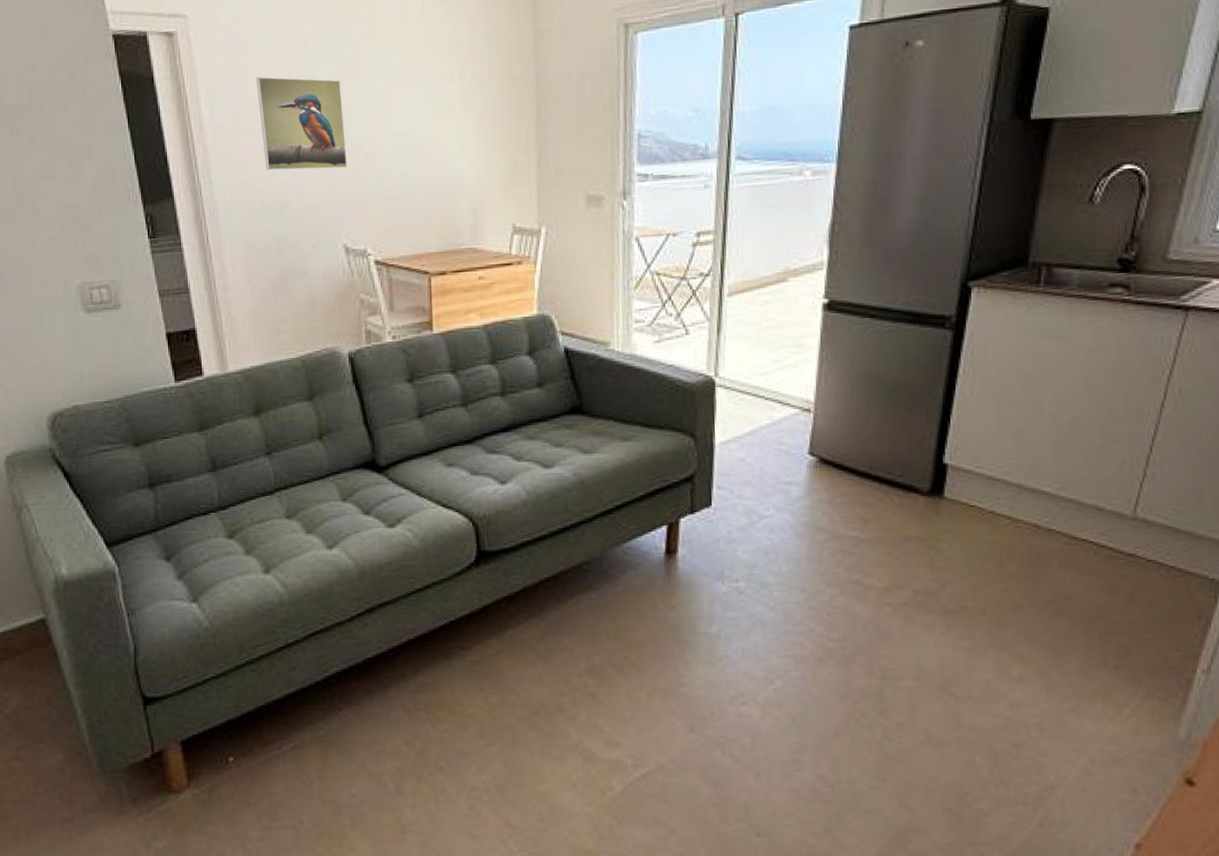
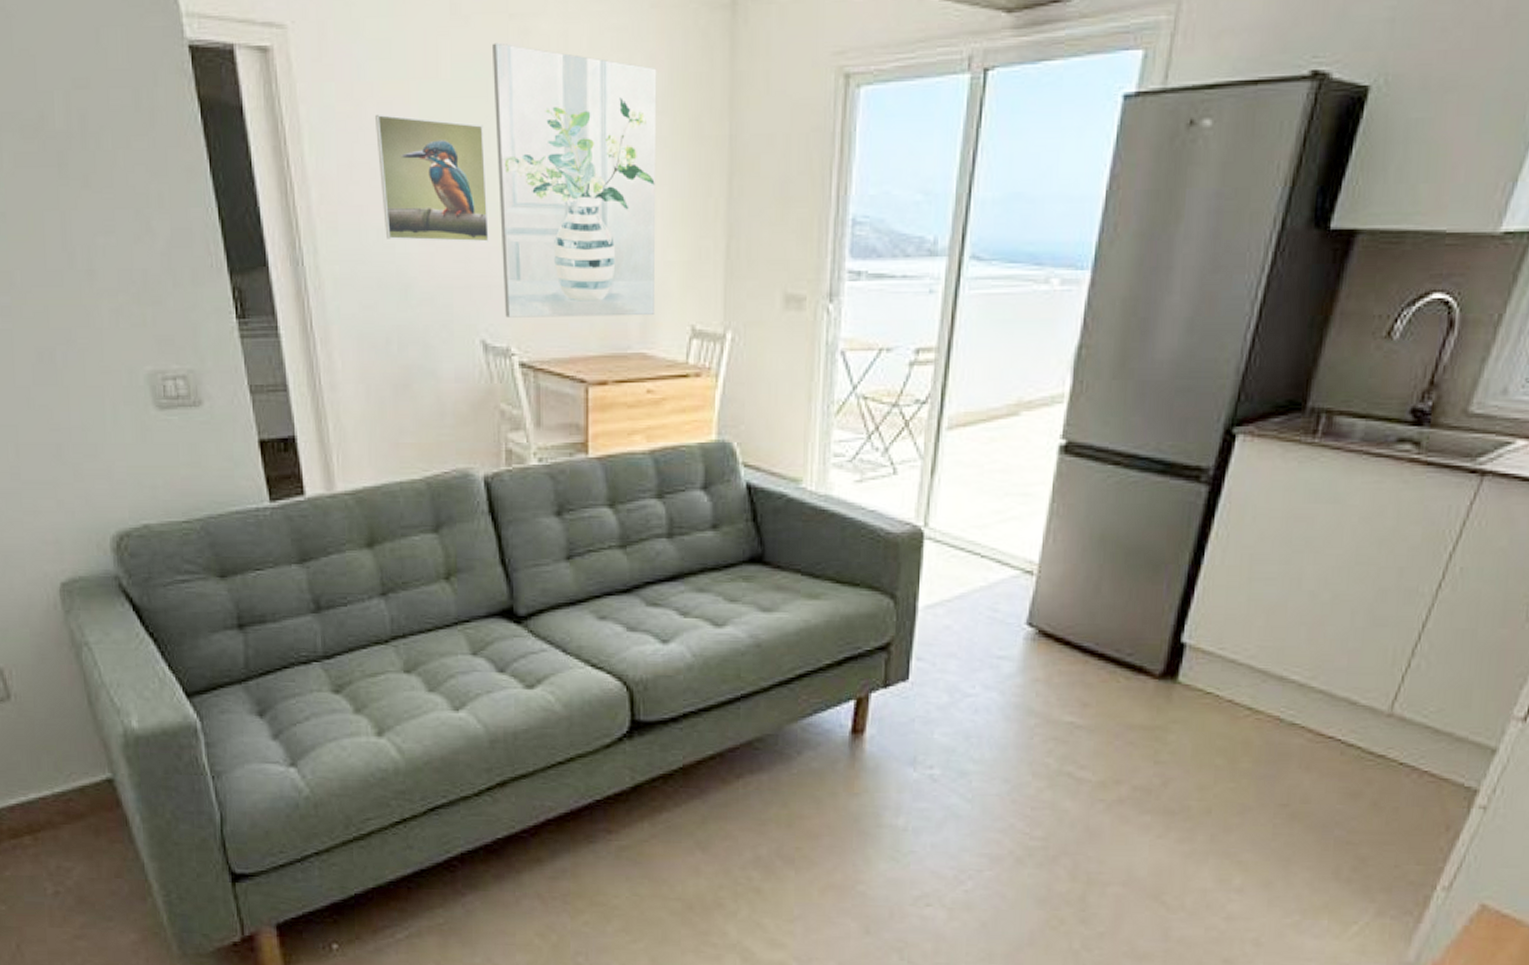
wall art: none [347,18,482,226] -> present [493,42,657,318]

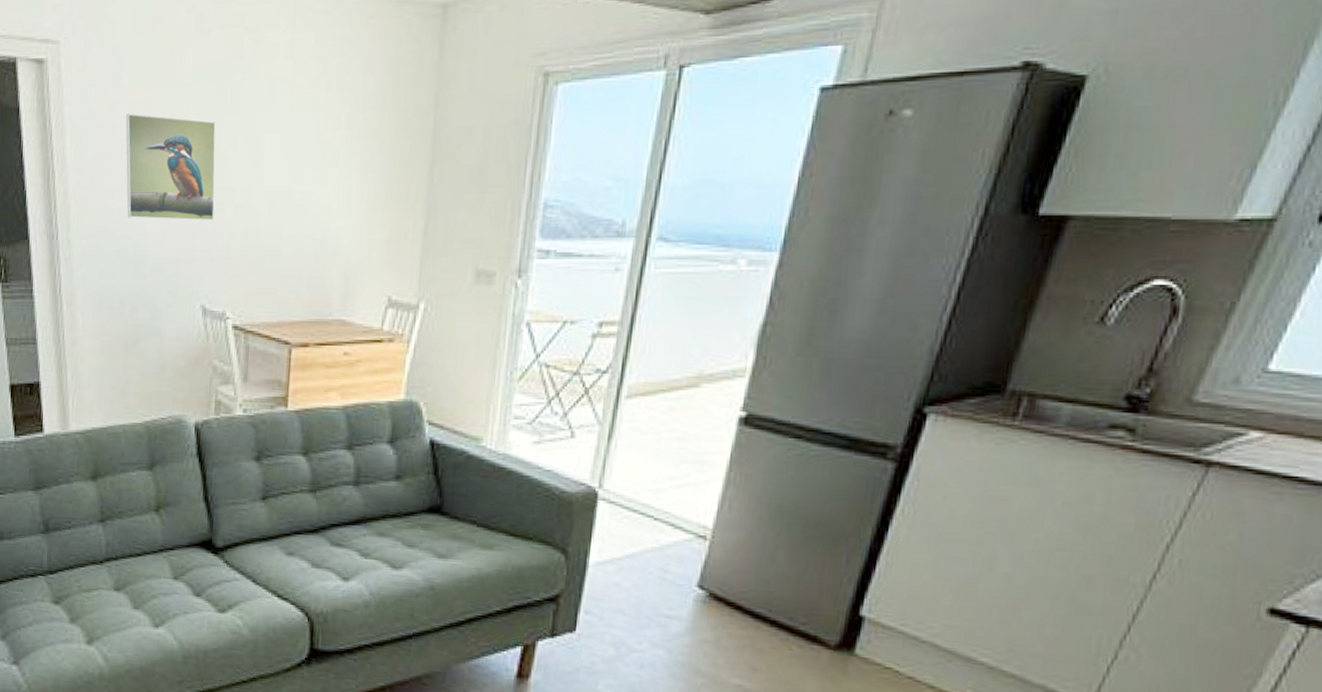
wall art: present [493,42,657,318] -> none [223,51,371,287]

